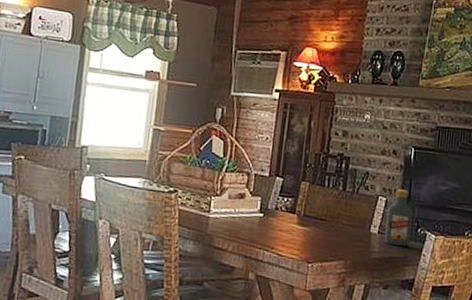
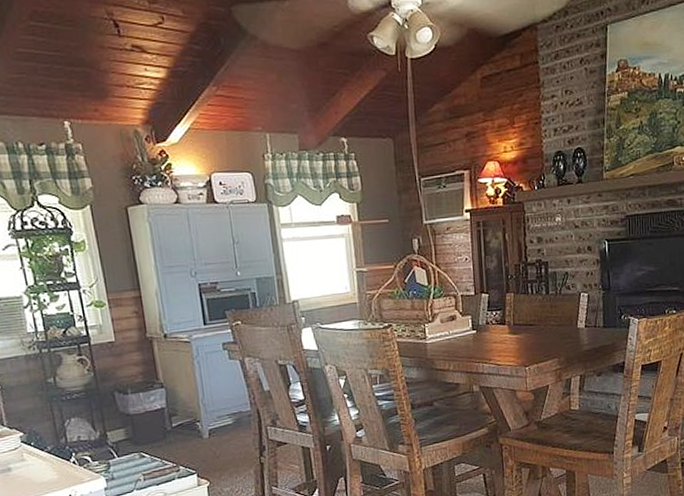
vodka: present [384,189,413,247] -> none [591,282,616,336]

